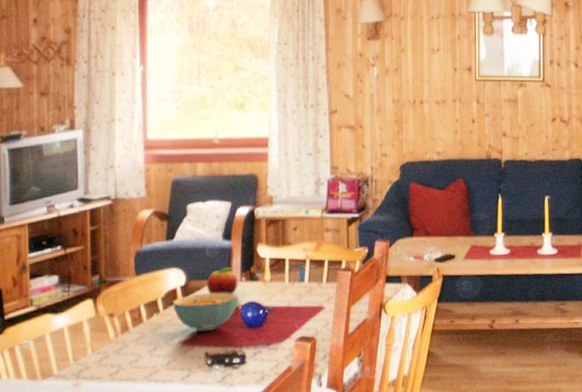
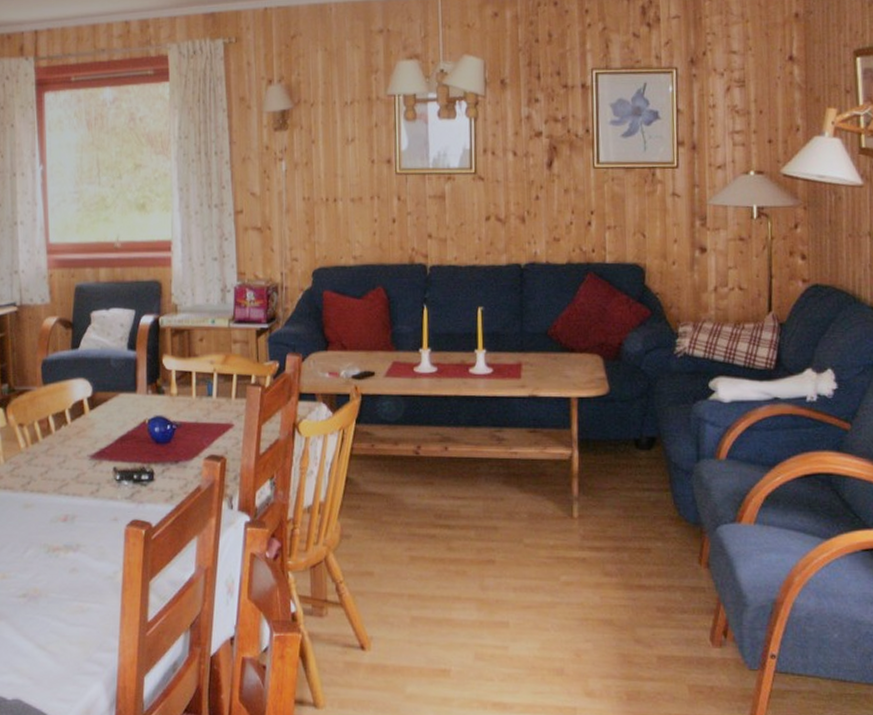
cereal bowl: present [173,292,238,332] -> none [80,405,145,446]
fruit: present [206,267,238,295] -> none [112,379,145,408]

